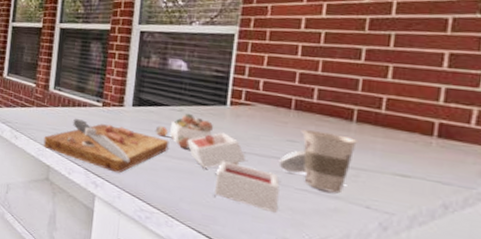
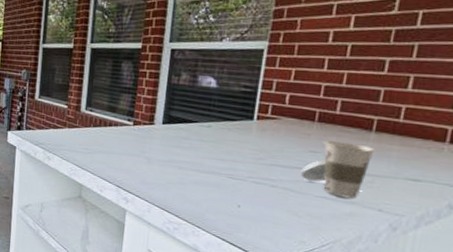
cutting board: present [43,113,281,214] -> none [75,128,301,220]

